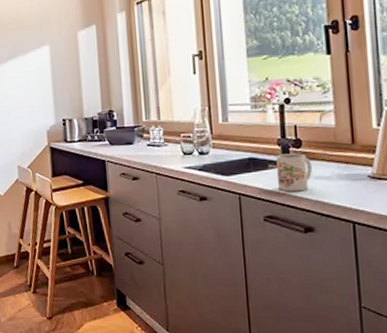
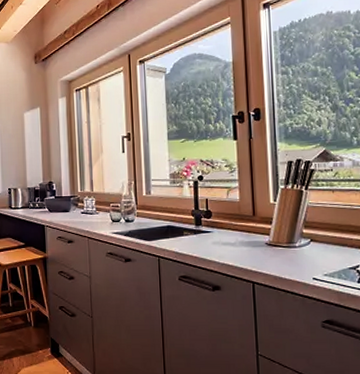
mug: present [276,153,312,192] -> none [190,223,220,256]

